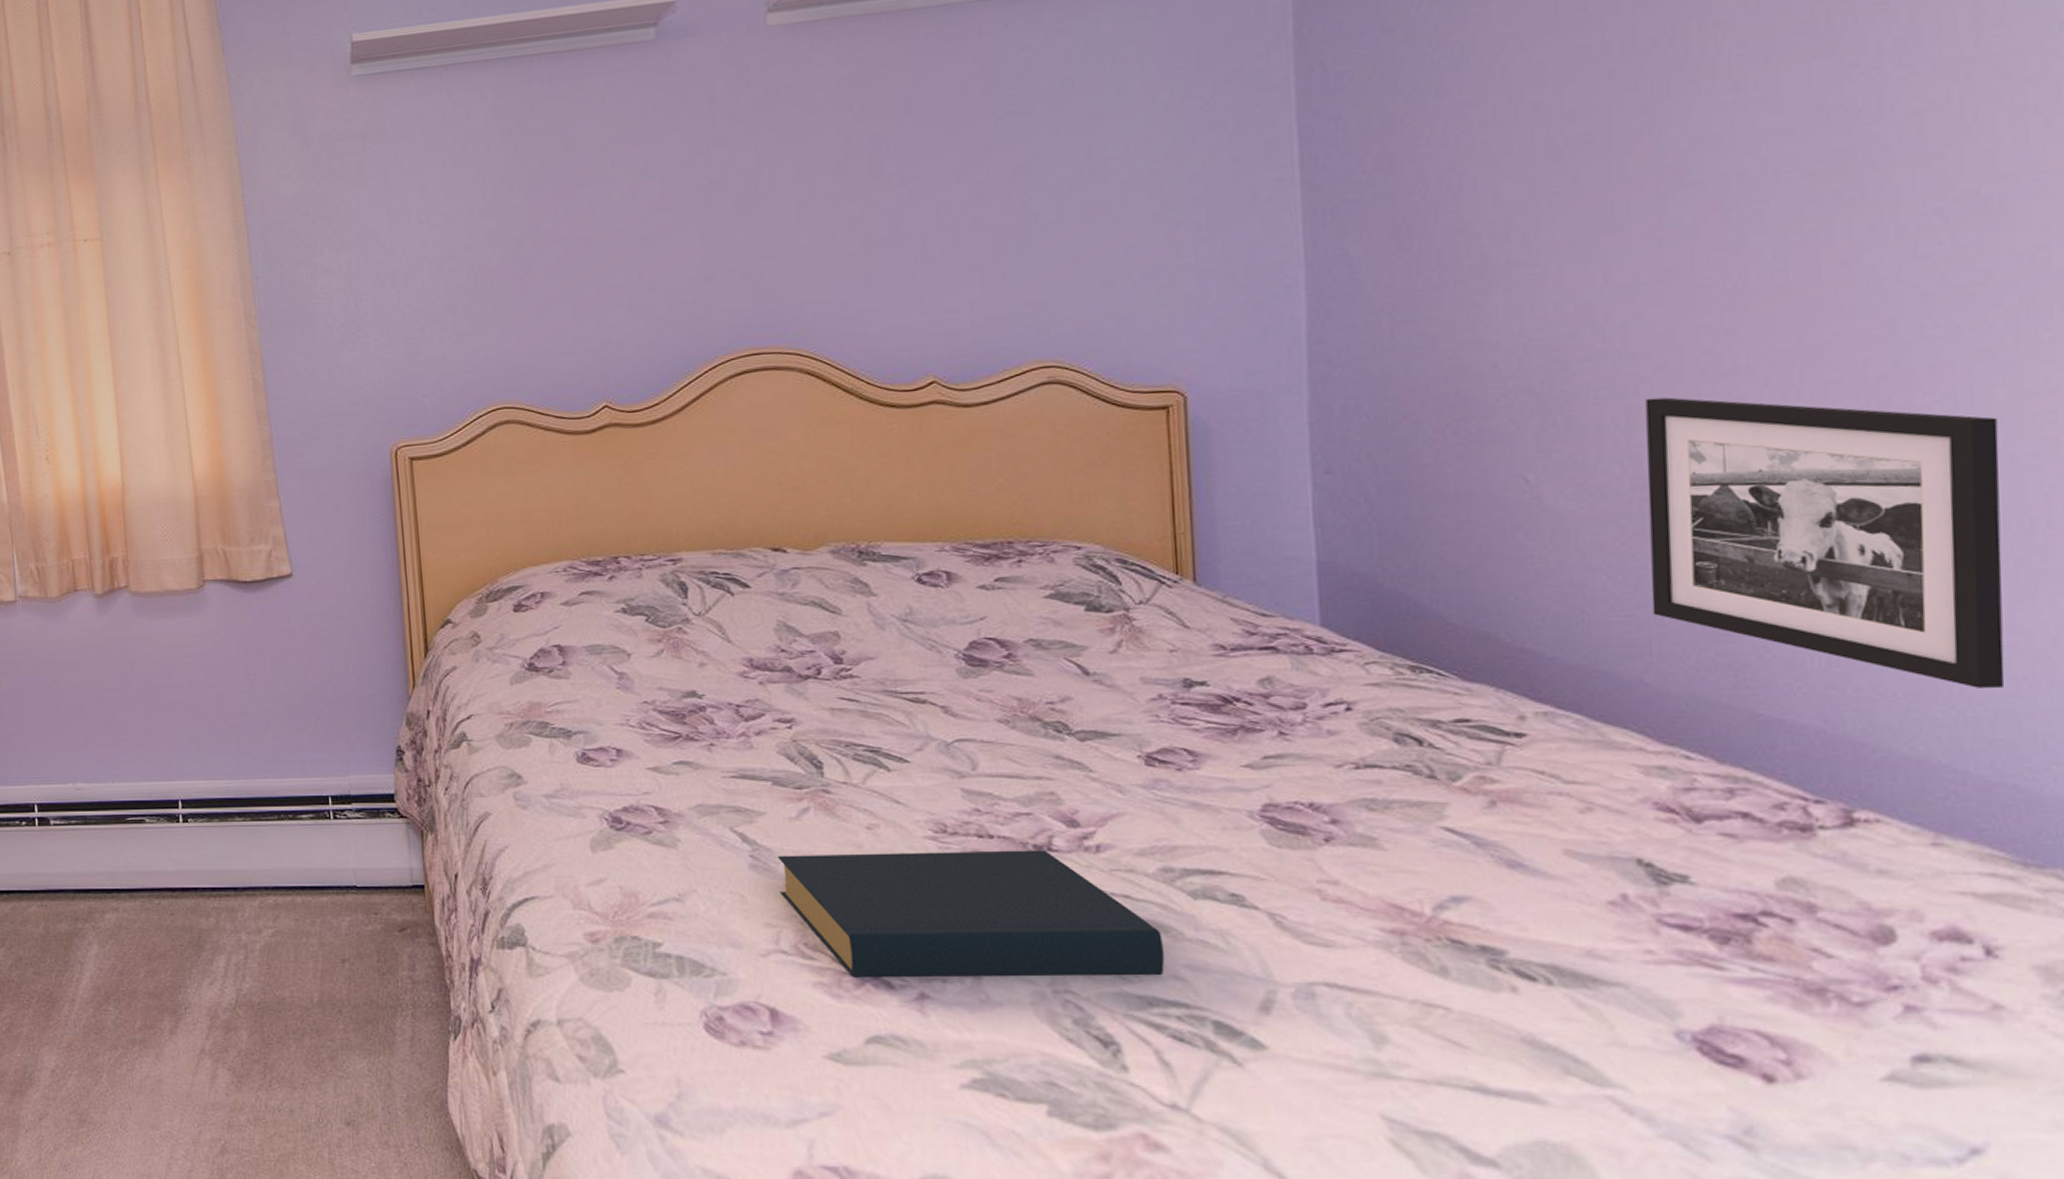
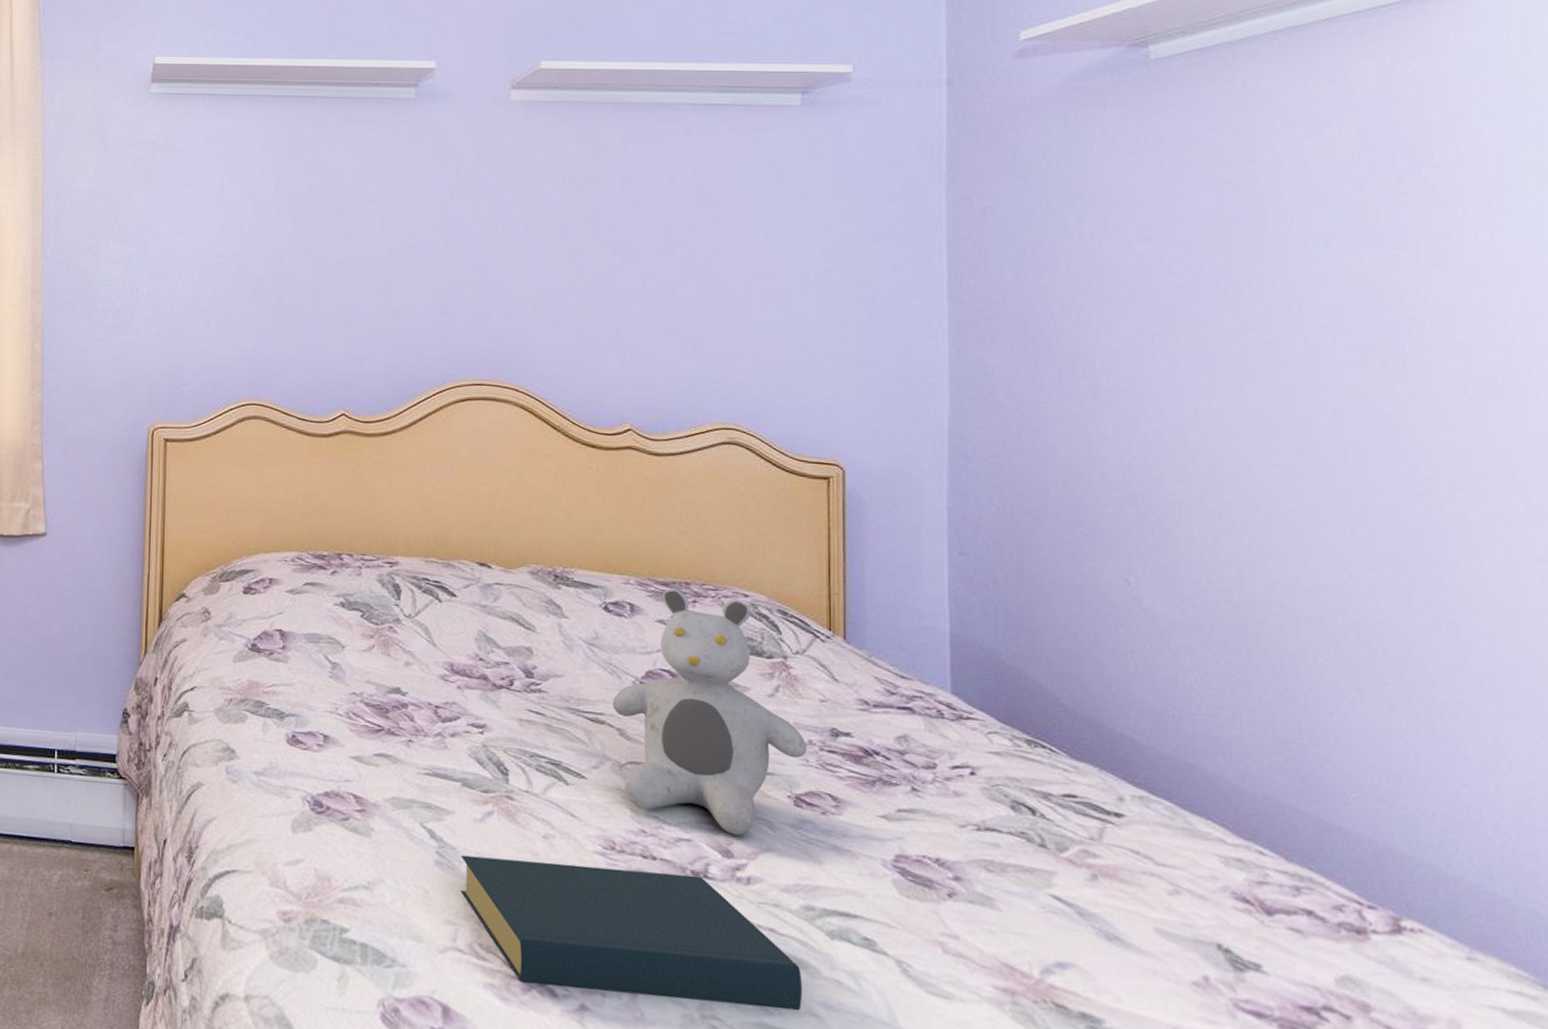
teddy bear: none [933,550,1158,803] -> present [612,589,808,836]
picture frame: present [1645,397,2005,688] -> none [1228,522,1525,819]

